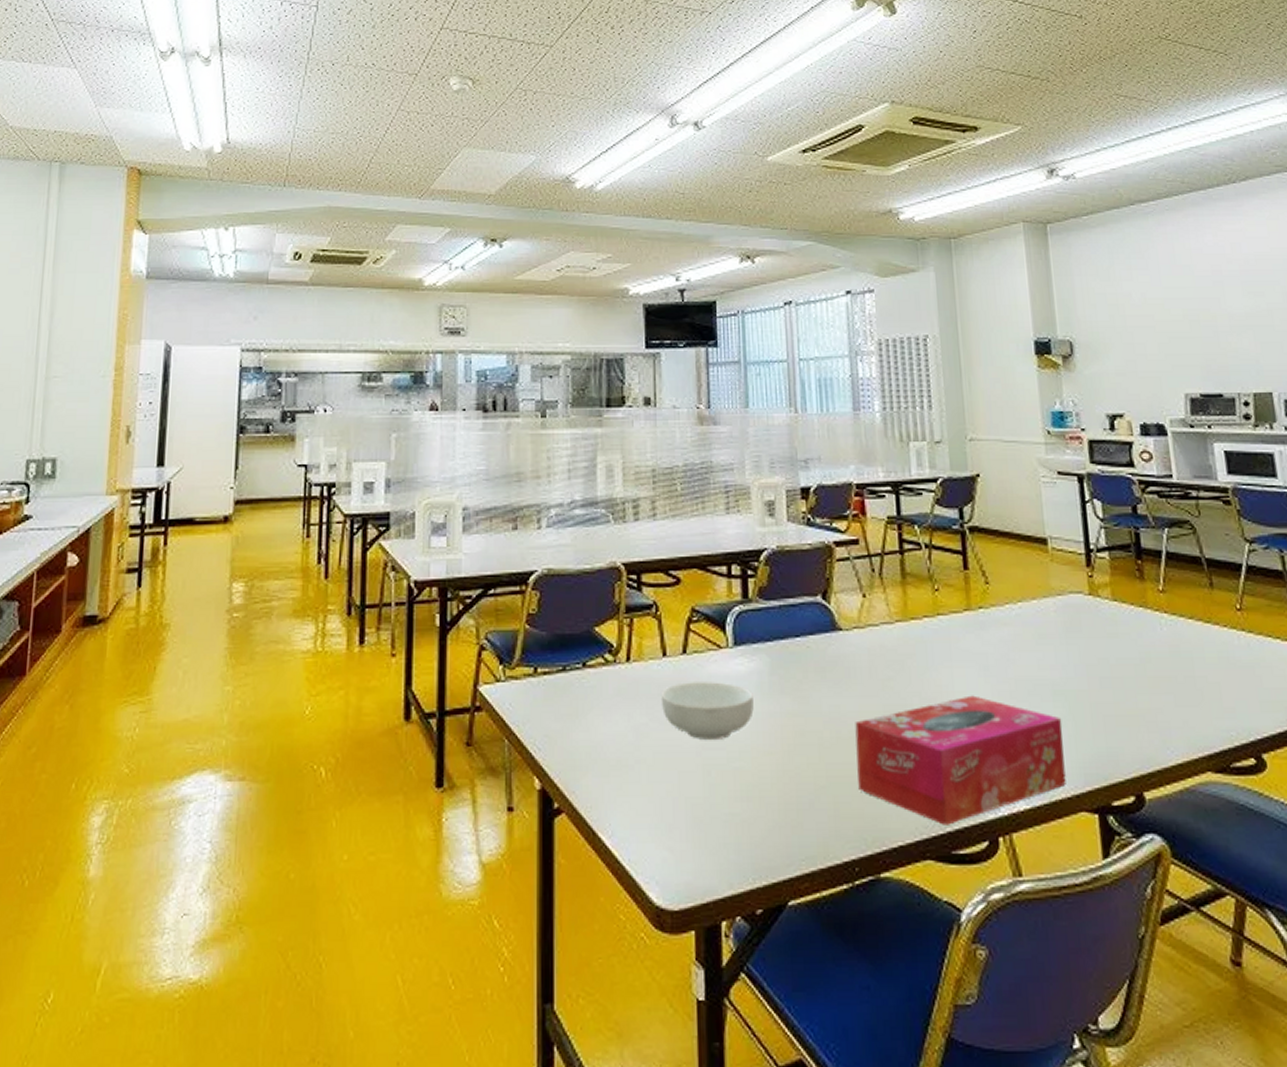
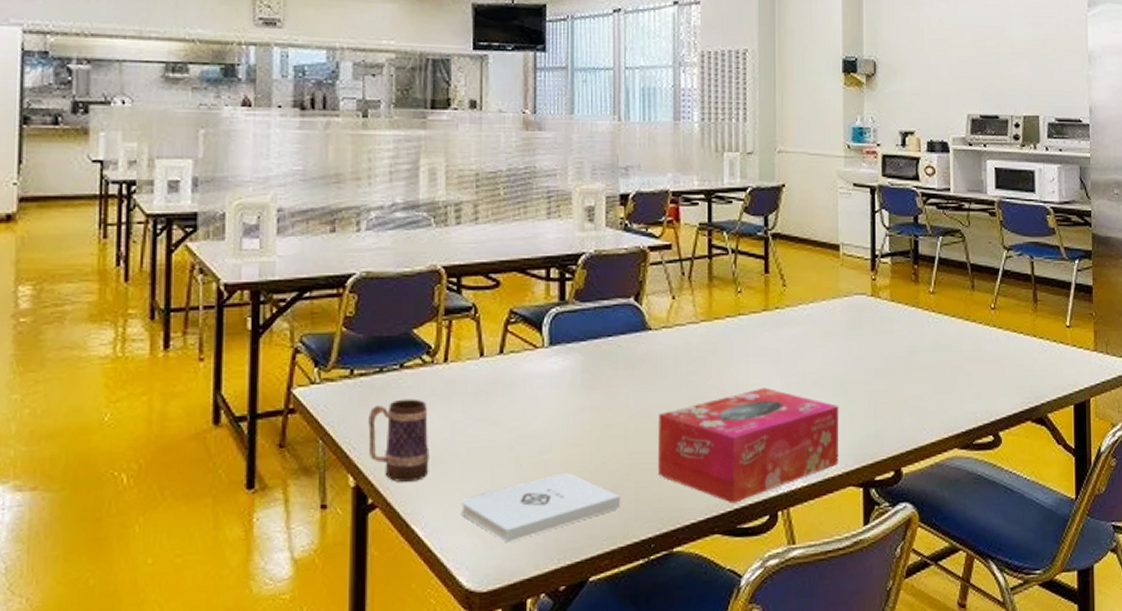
mug: none [553,699,615,788] -> present [368,398,429,483]
notepad: none [648,783,819,858] -> present [460,472,621,543]
cereal bowl: present [660,682,754,741] -> none [476,380,566,435]

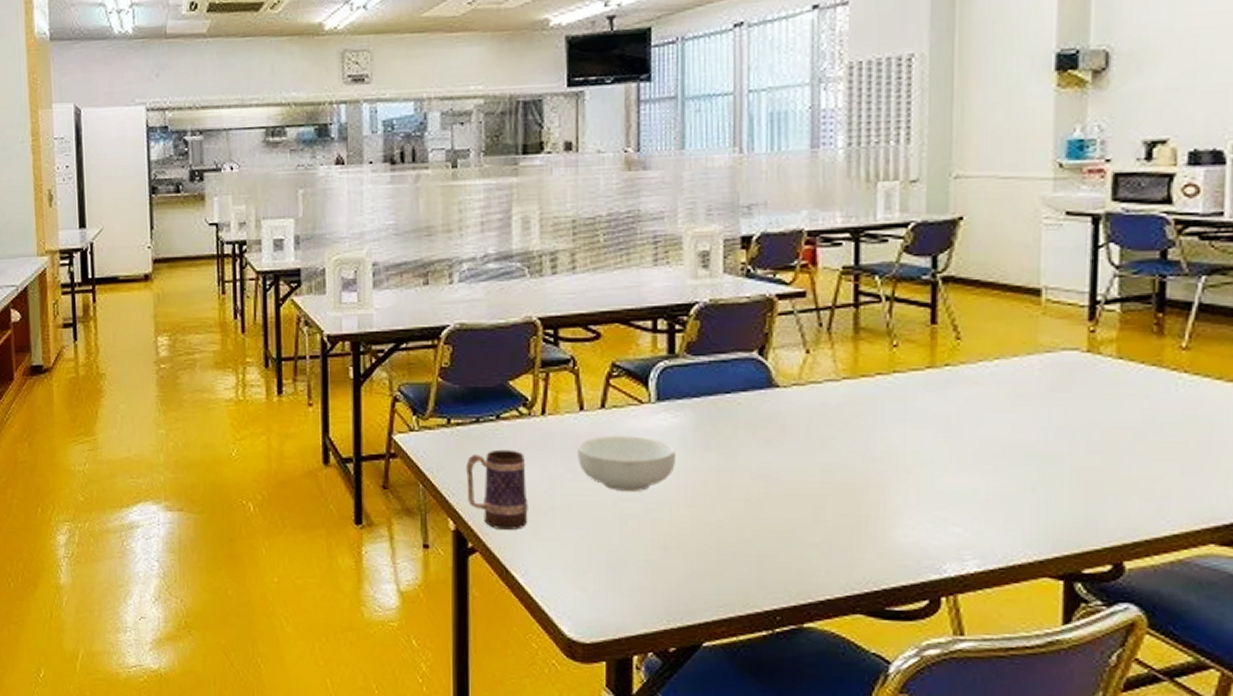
notepad: present [460,472,621,543] -> none [561,533,740,599]
cereal bowl: none [476,380,566,435] -> present [576,436,675,493]
tissue box: present [658,387,839,503] -> none [786,456,1033,583]

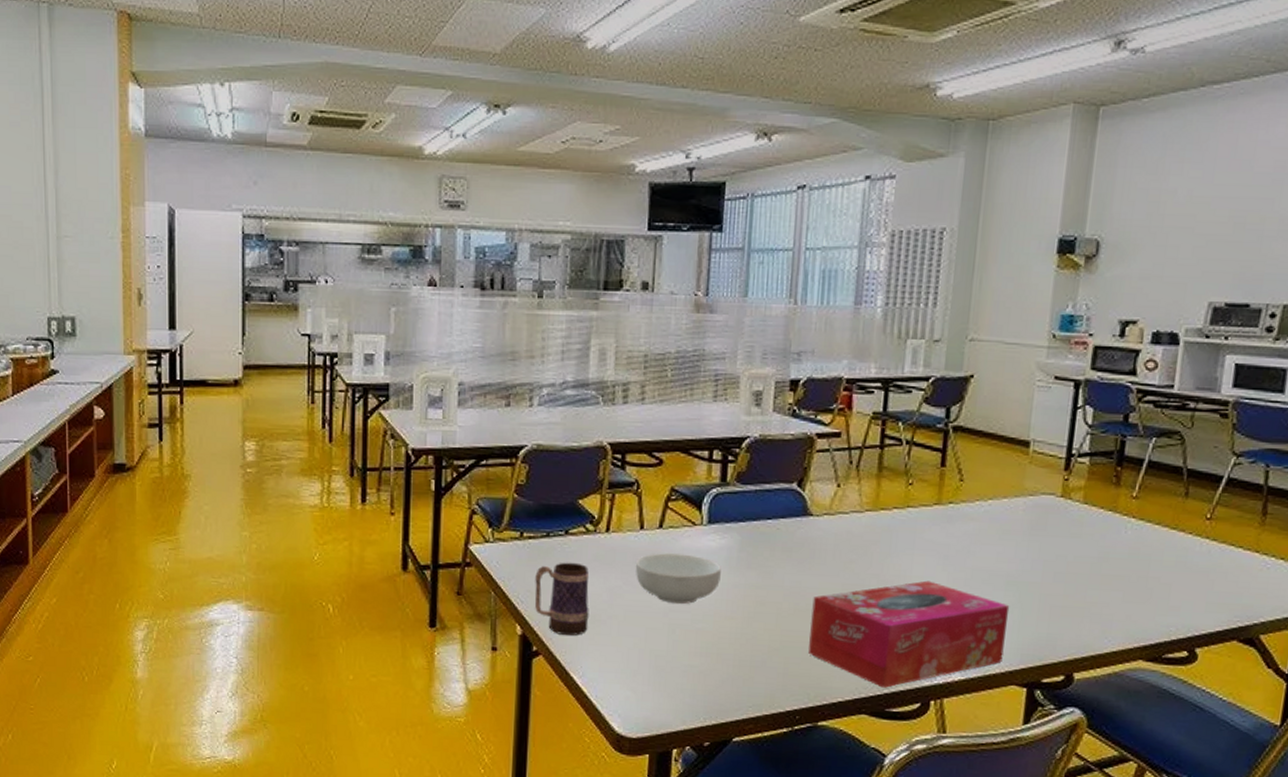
tissue box: none [786,456,1033,583] -> present [808,580,1010,688]

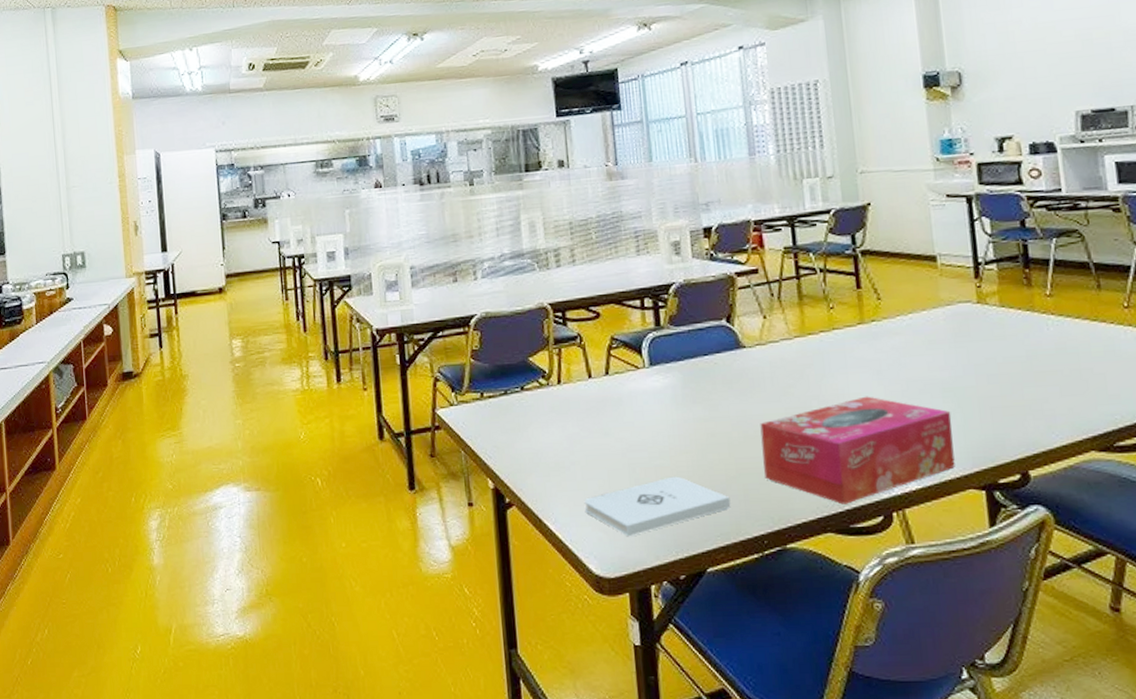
mug: present [534,562,590,636] -> none [499,415,554,485]
notepad: none [615,642,769,699] -> present [584,476,731,537]
cereal bowl: present [635,553,721,605] -> none [589,396,670,445]

